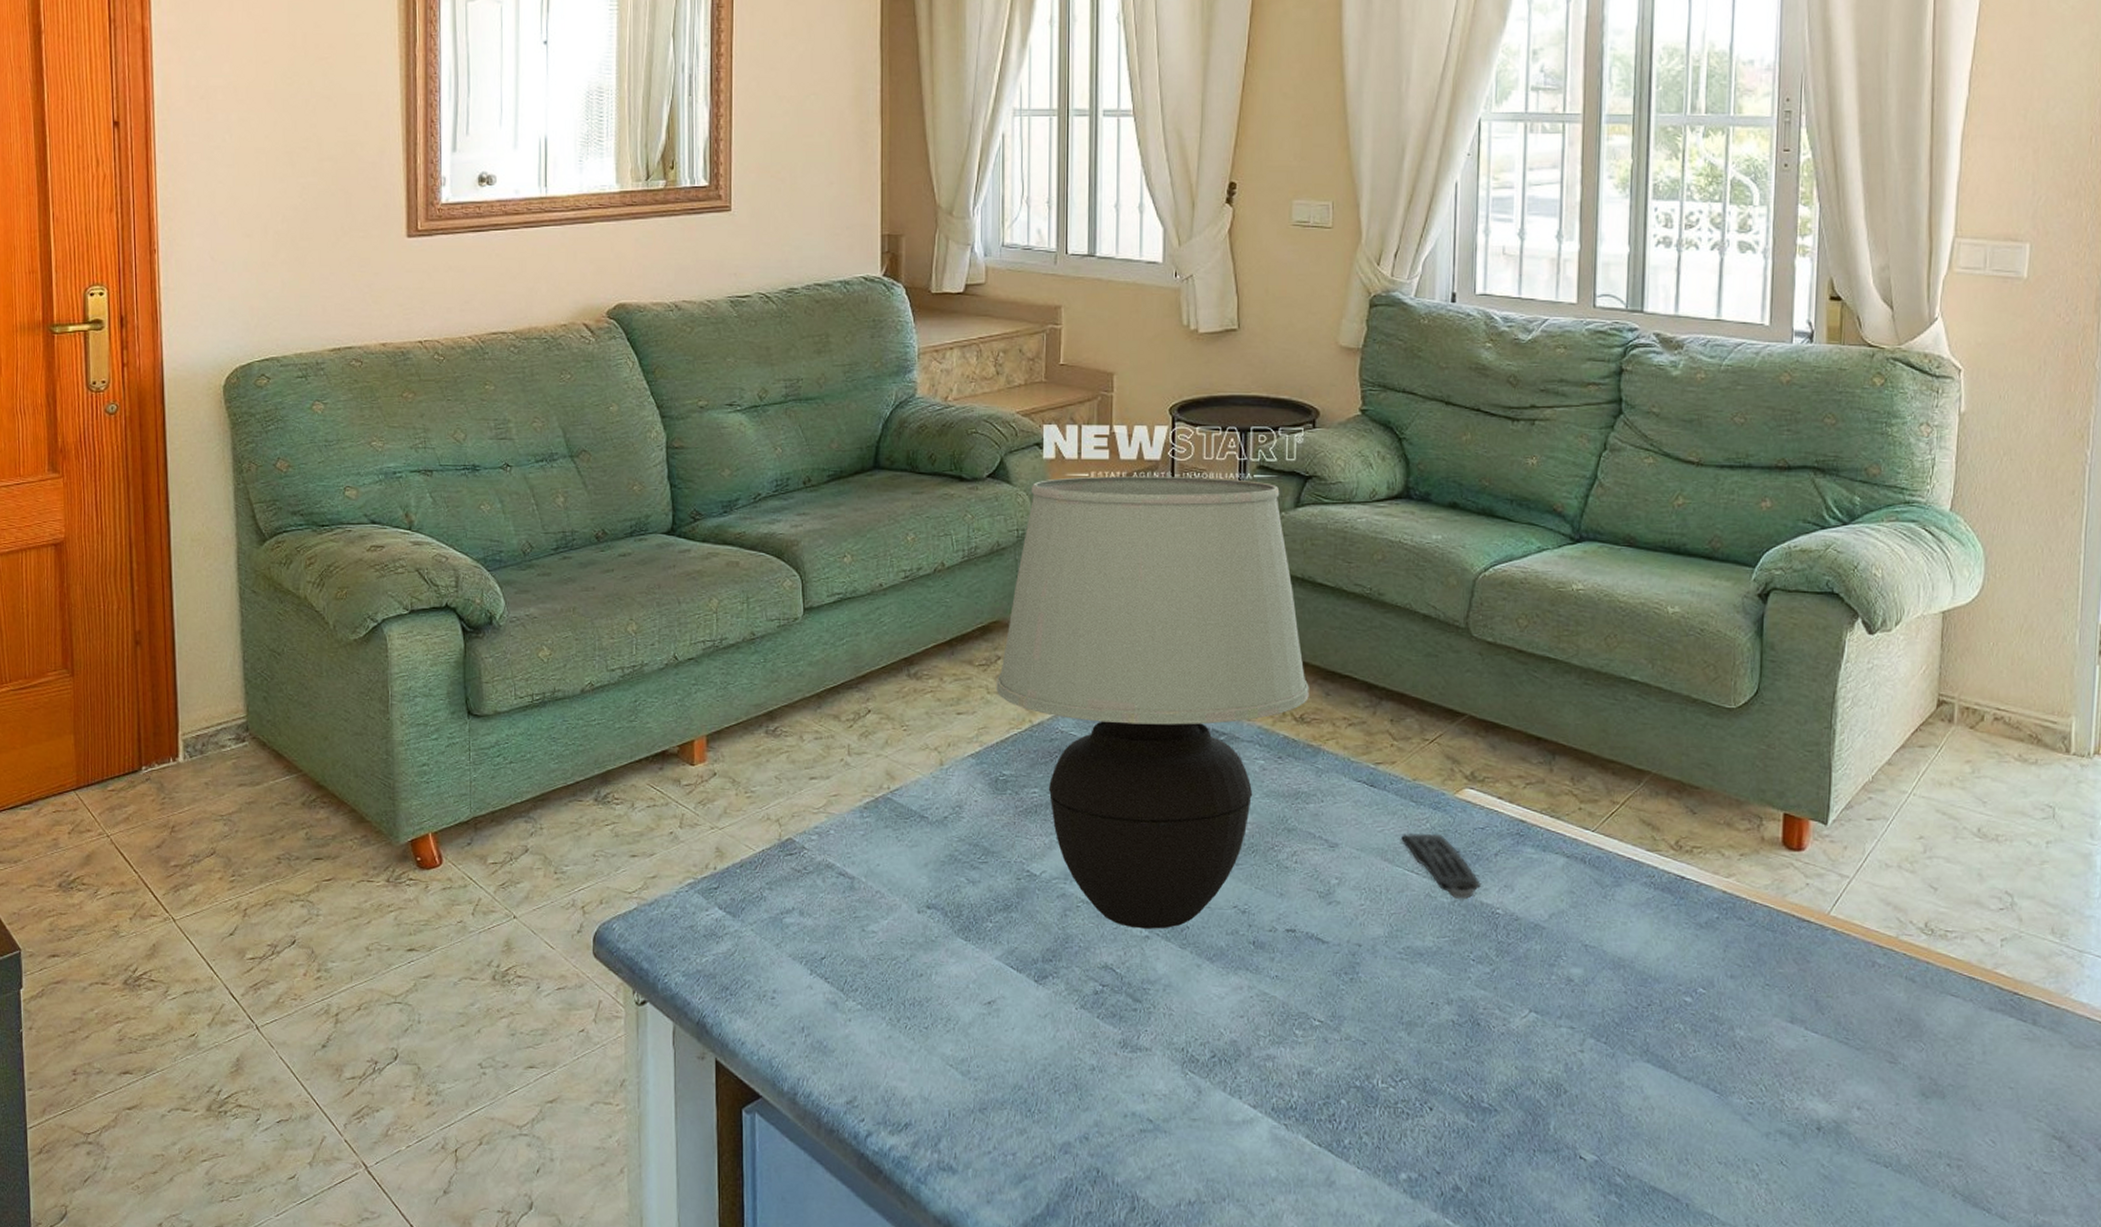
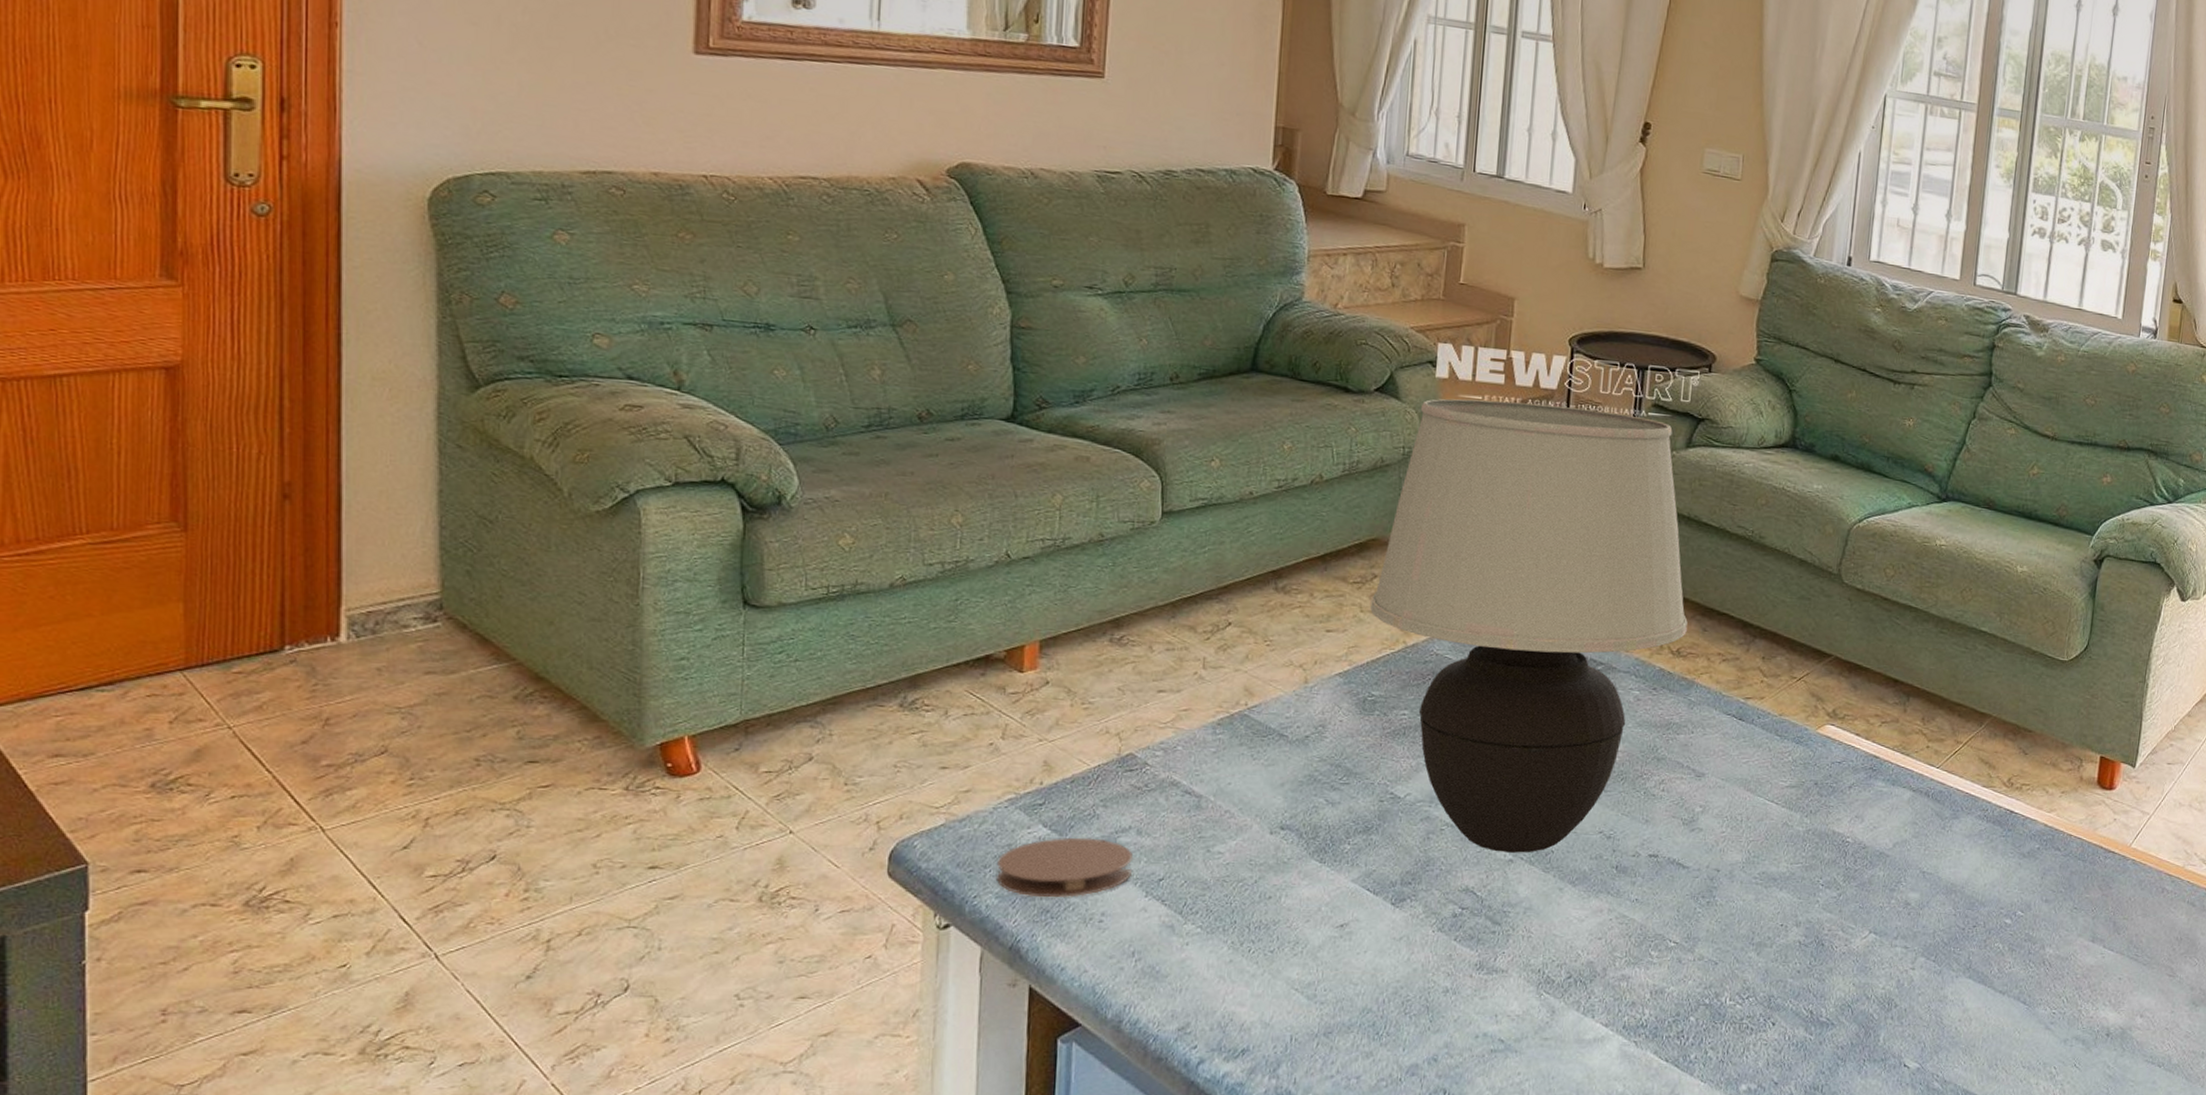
coaster: none [683,918,798,976] -> present [997,837,1134,898]
remote control: present [1401,832,1481,900] -> none [1764,765,1834,829]

